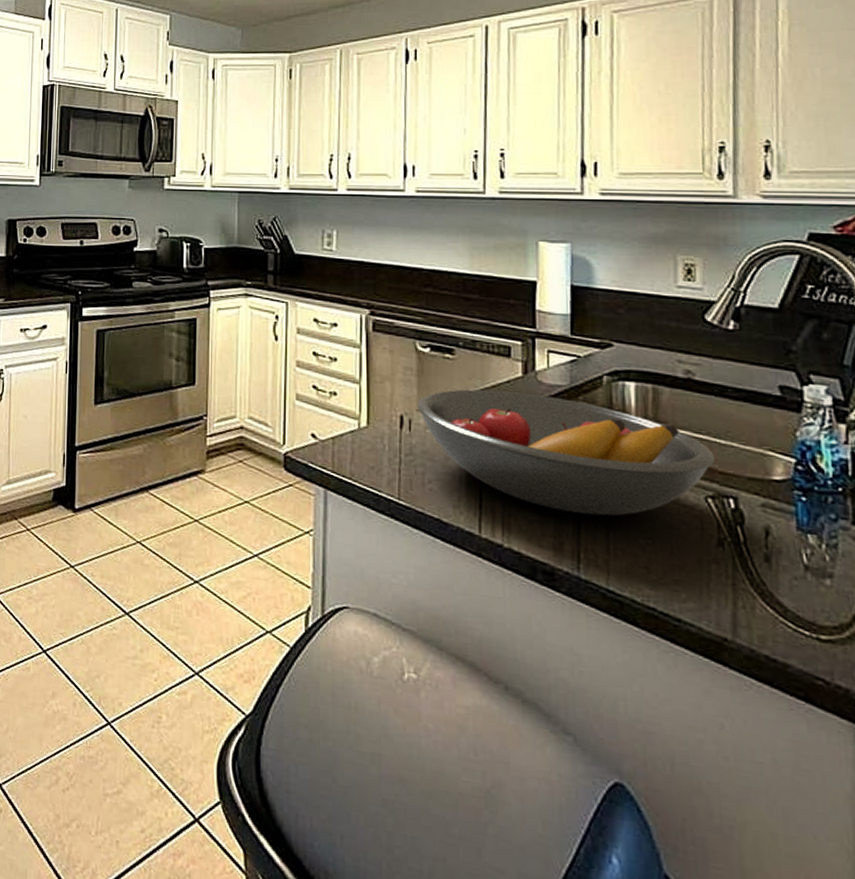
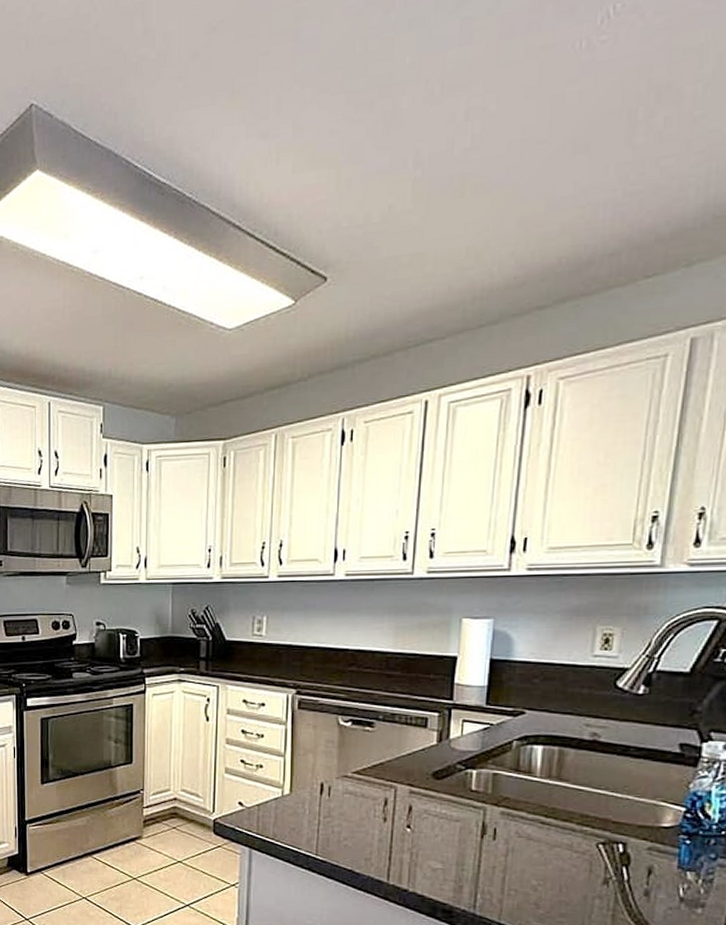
fruit bowl: present [416,389,714,516] -> none [336,757,610,863]

